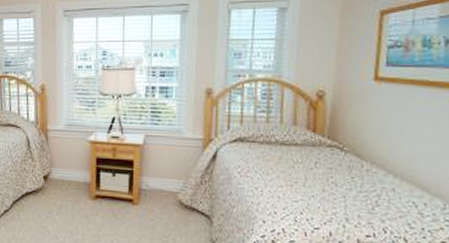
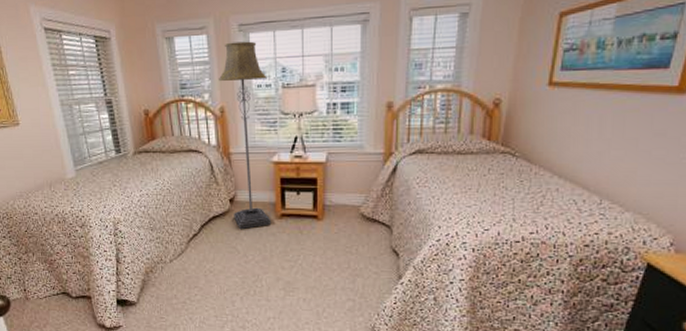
floor lamp: none [42,25,88,208] -> present [219,41,272,229]

